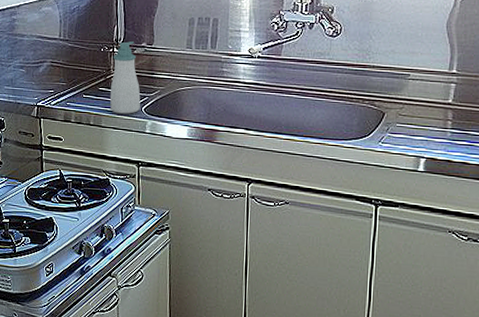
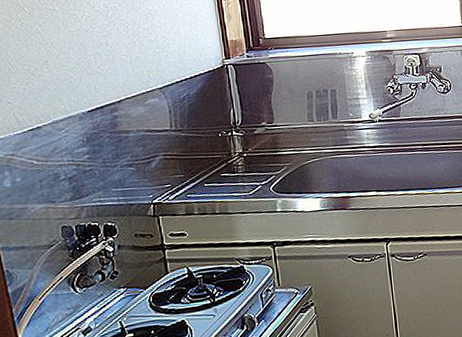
soap bottle: present [110,41,141,114] -> none [232,122,268,197]

